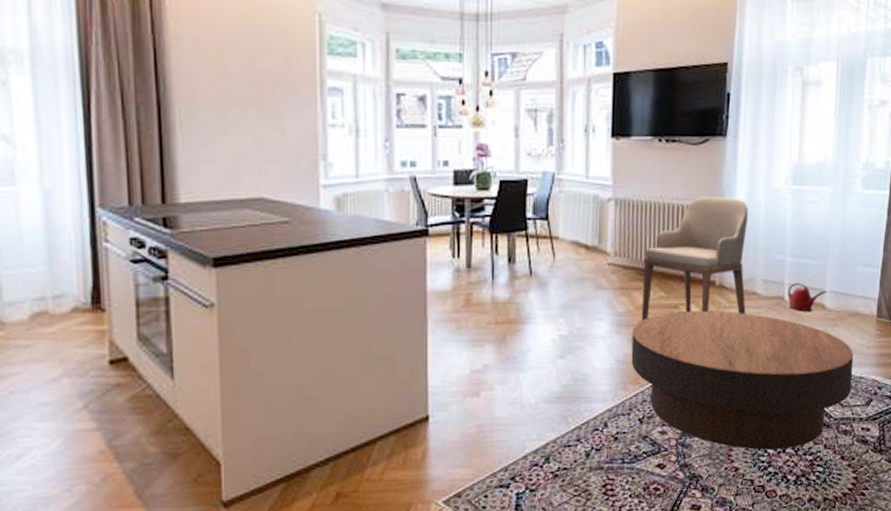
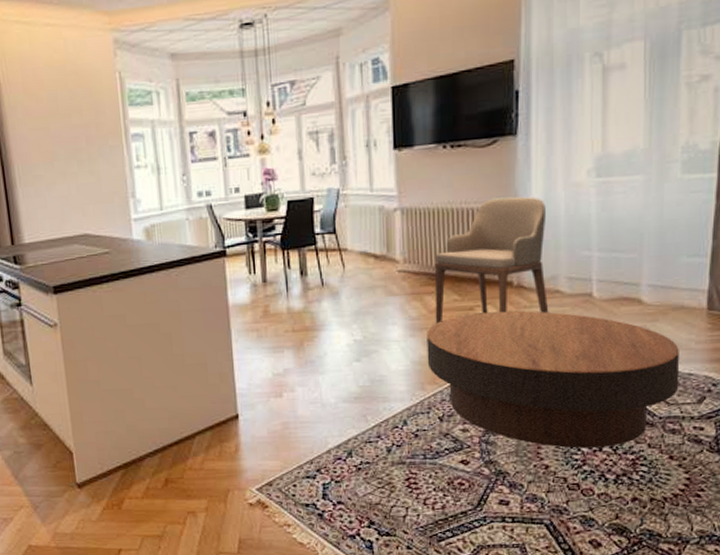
watering can: present [787,282,827,311] -> none [596,277,644,307]

